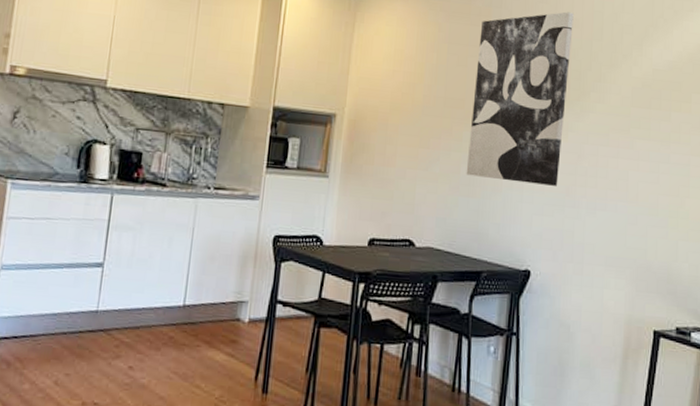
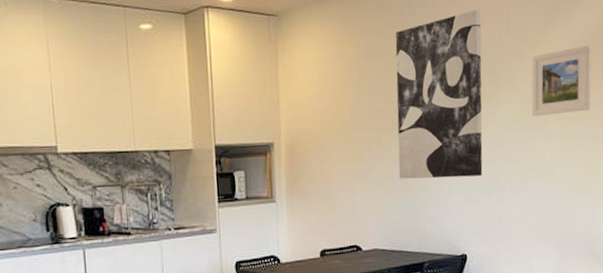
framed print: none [617,66,689,135] -> present [531,45,592,117]

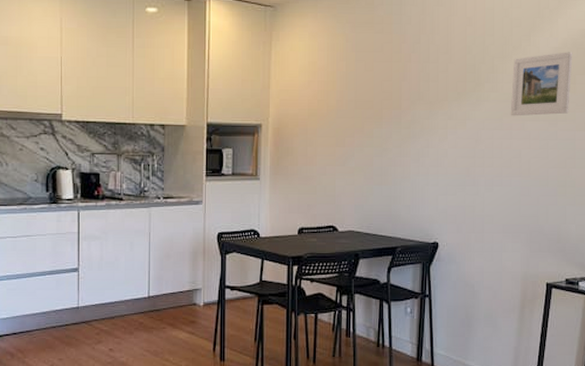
wall art: present [395,10,483,179] -> none [378,12,467,169]

